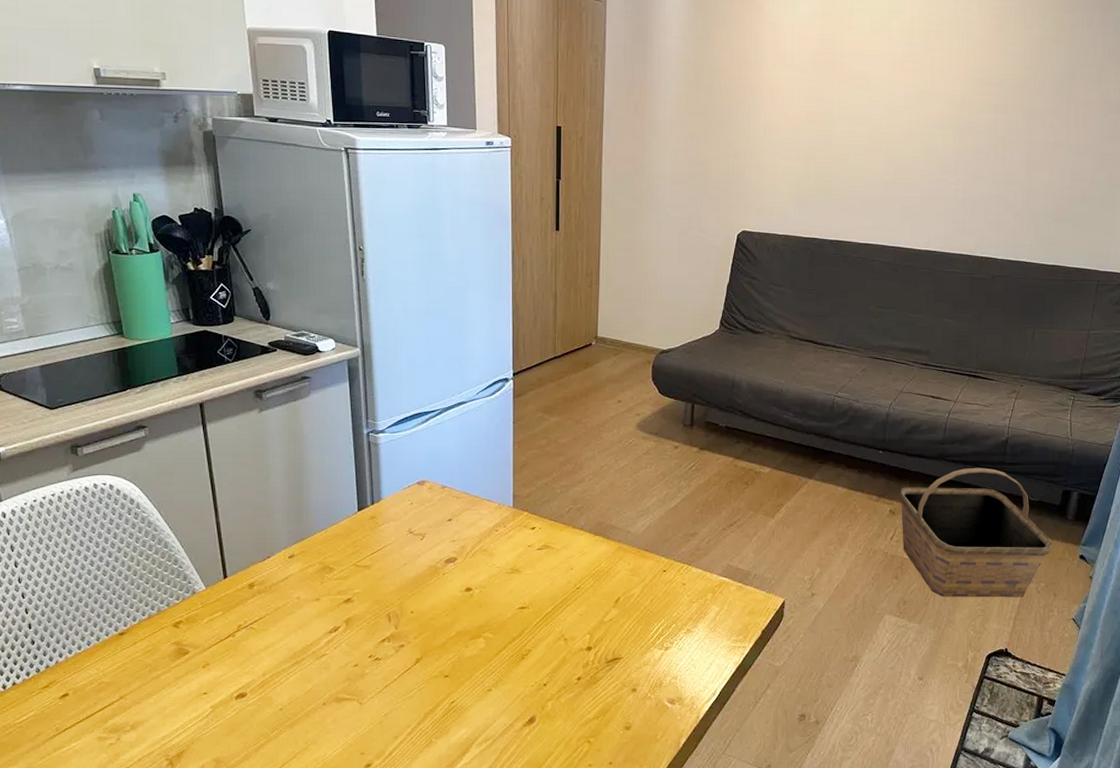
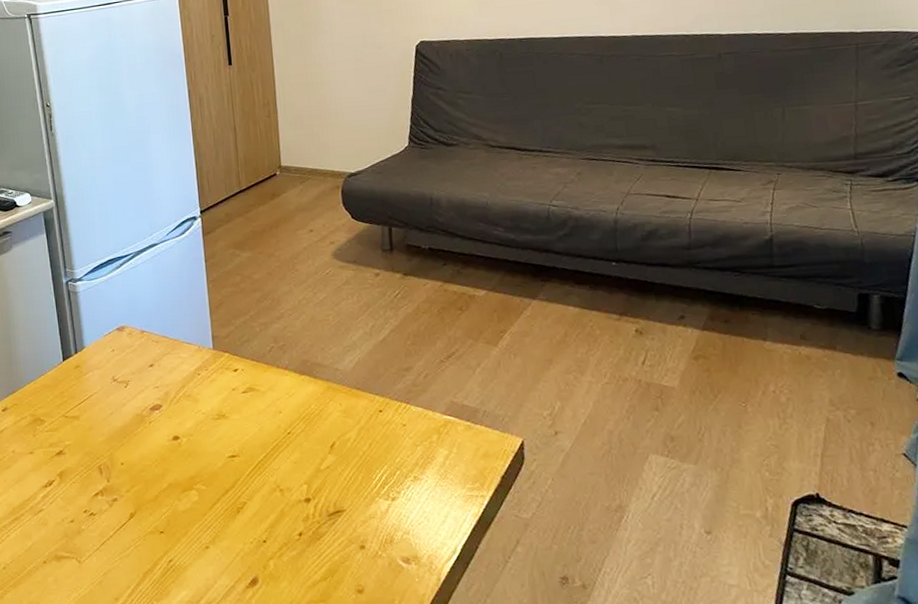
basket: present [900,467,1052,597] -> none [645,273,857,431]

